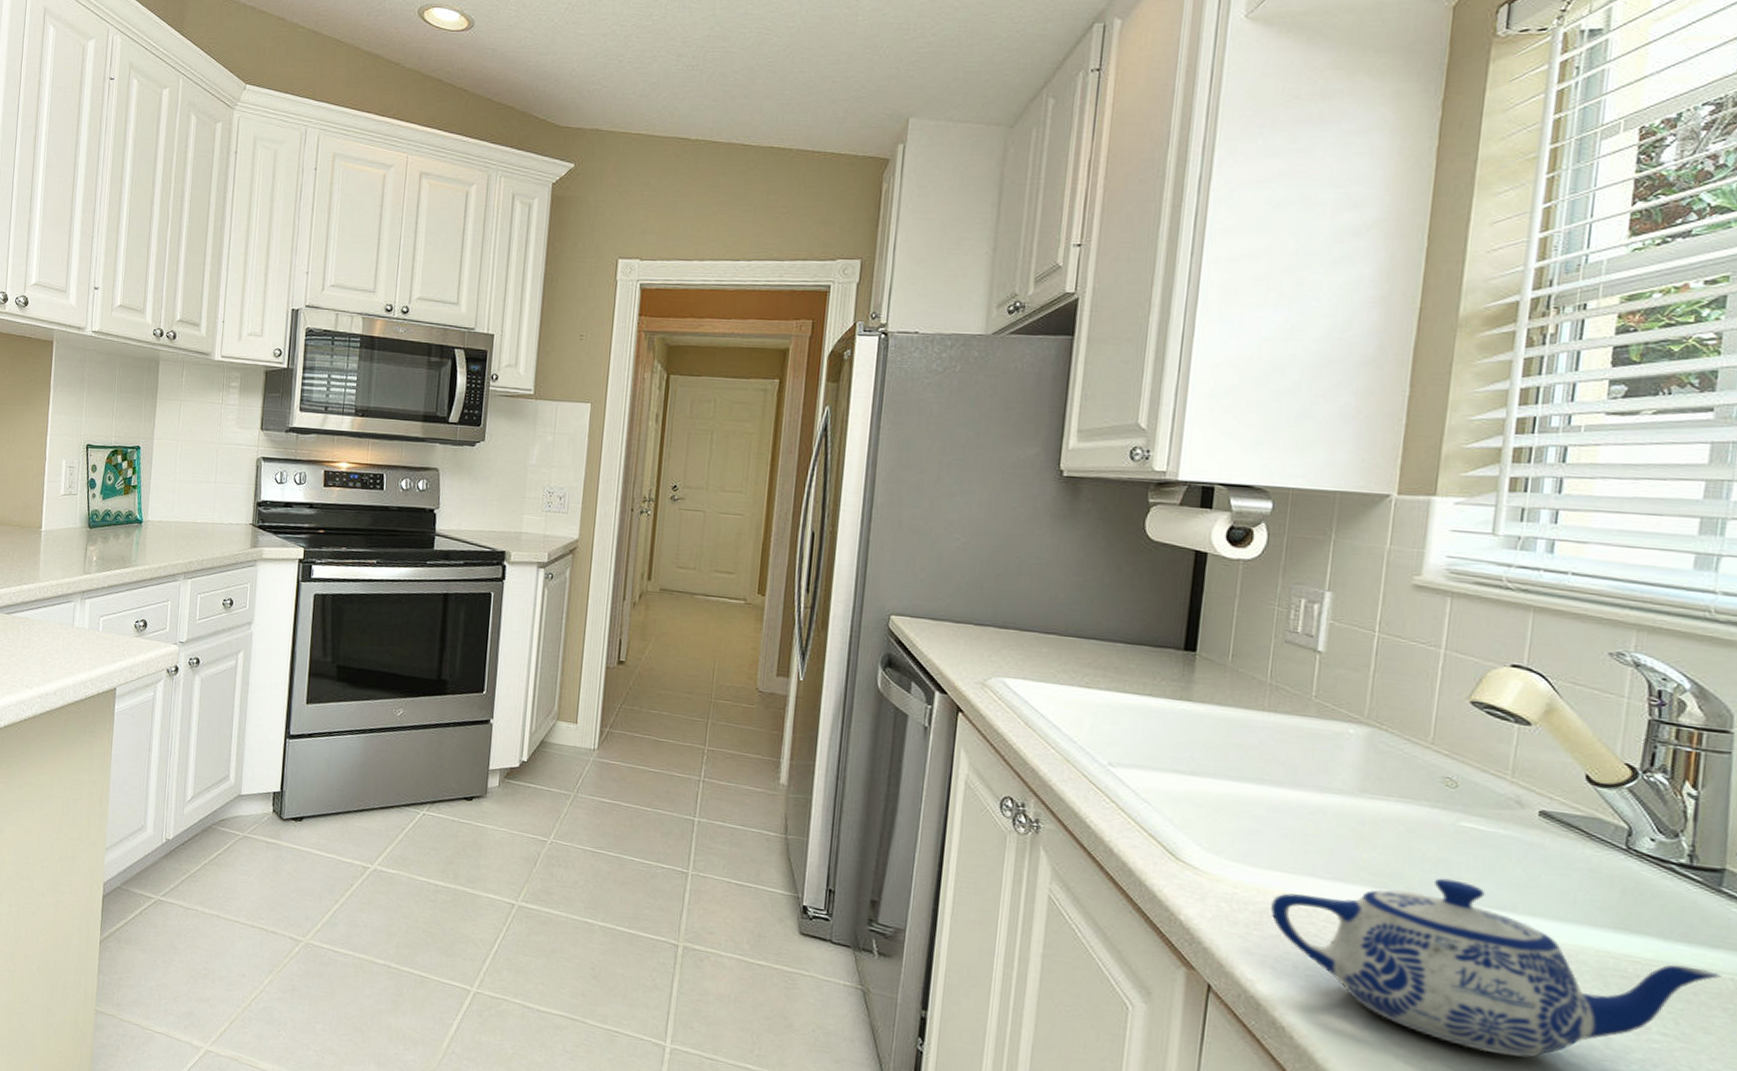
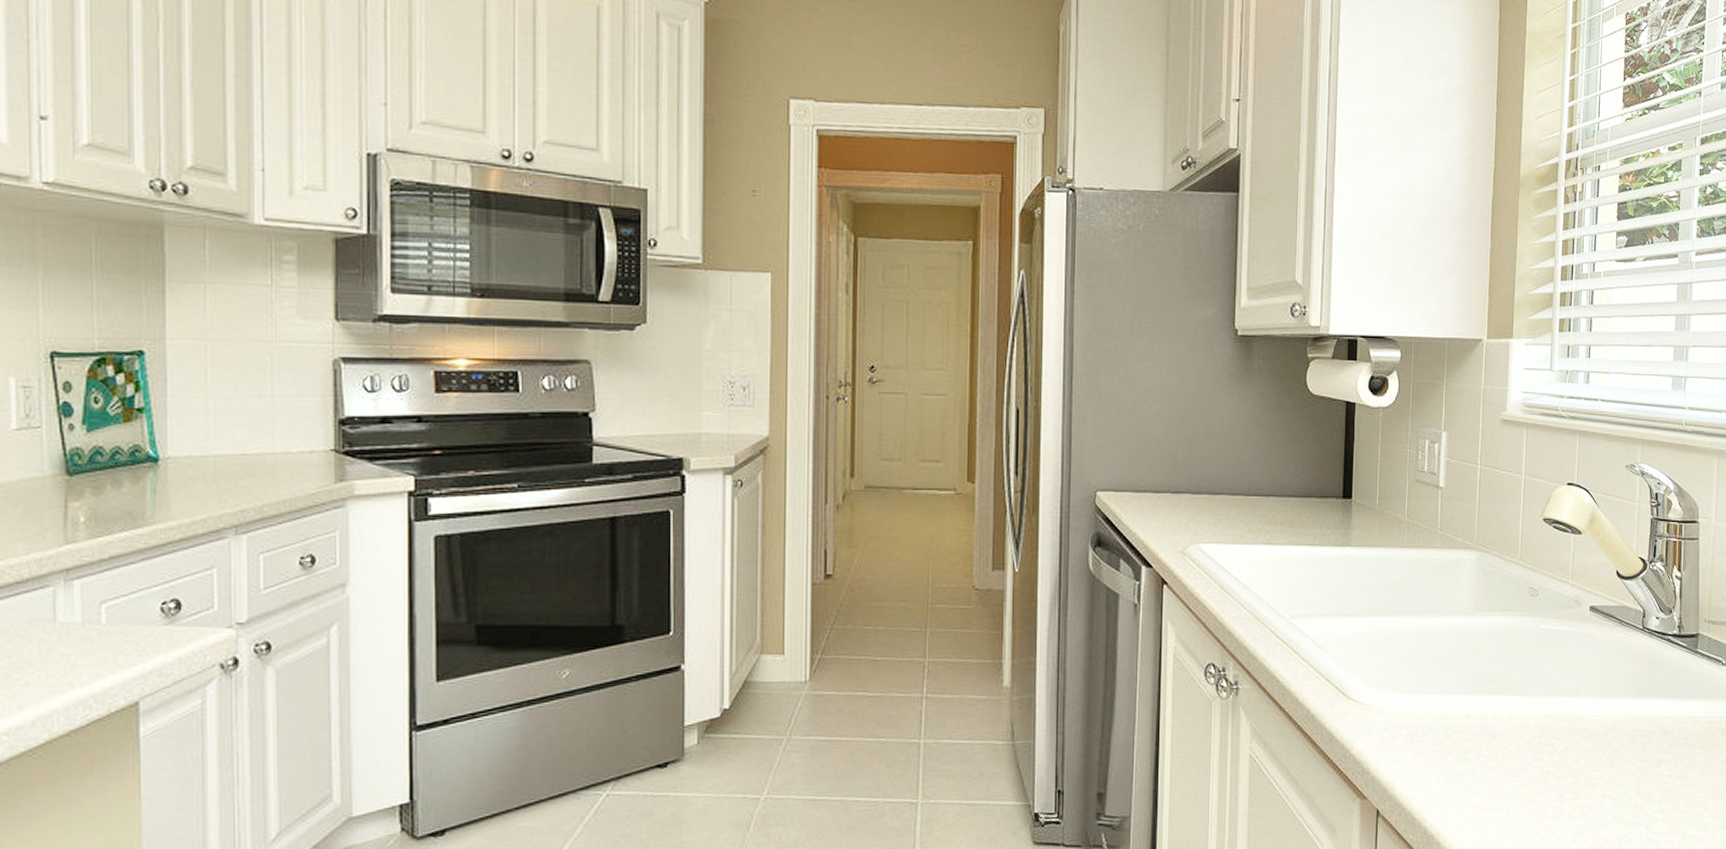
teapot: present [1271,878,1721,1058] -> none [1418,676,1700,820]

